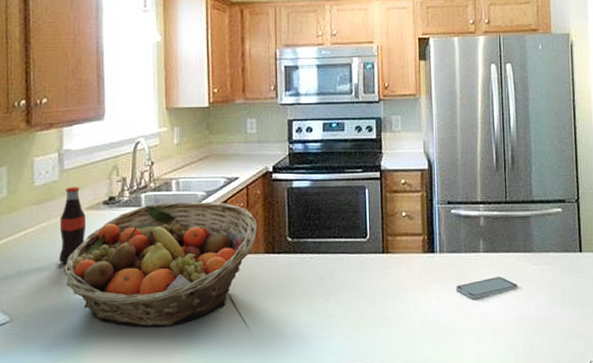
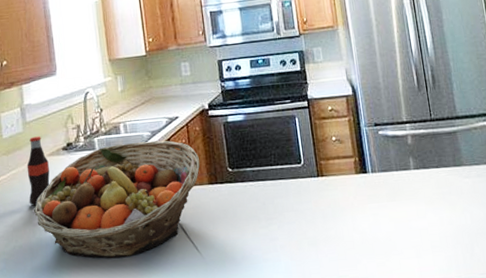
smartphone: present [455,277,519,299] -> none [390,191,453,215]

